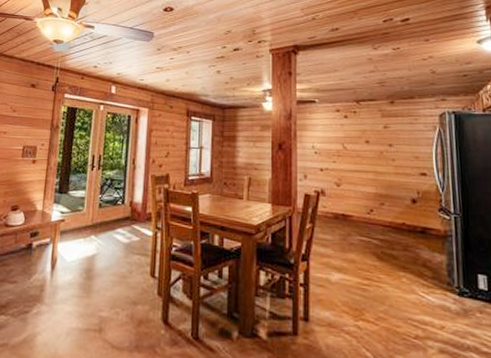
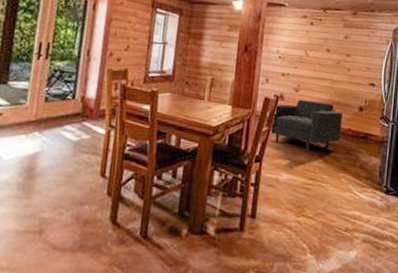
armchair: none [316,193,395,249] -> present [272,99,343,151]

